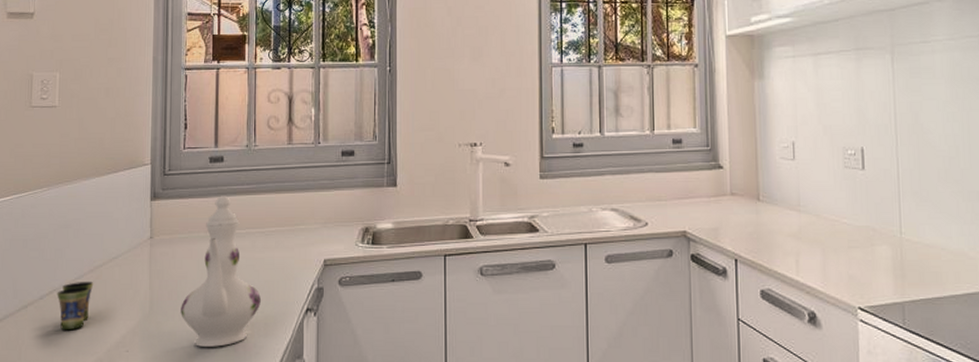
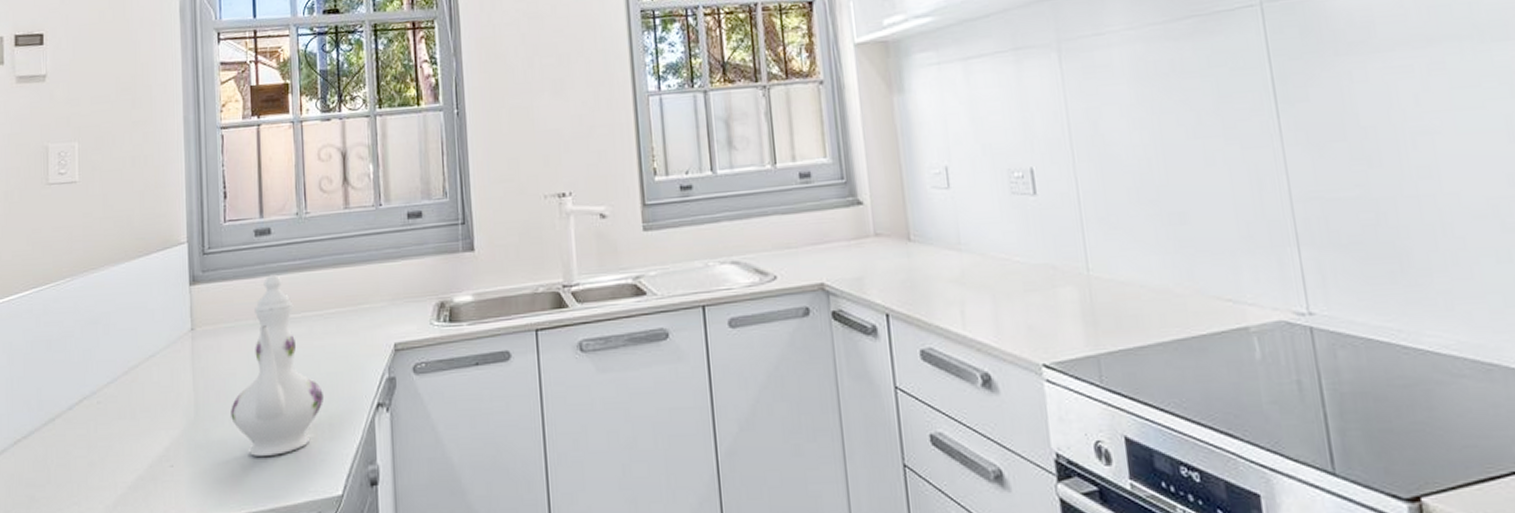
cup: present [57,281,94,331] -> none [87,385,130,446]

